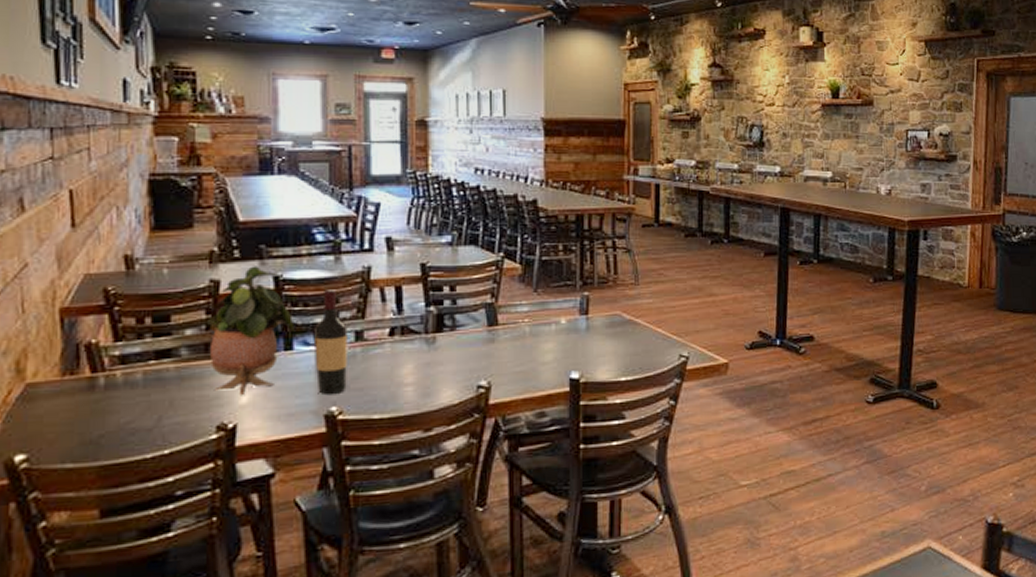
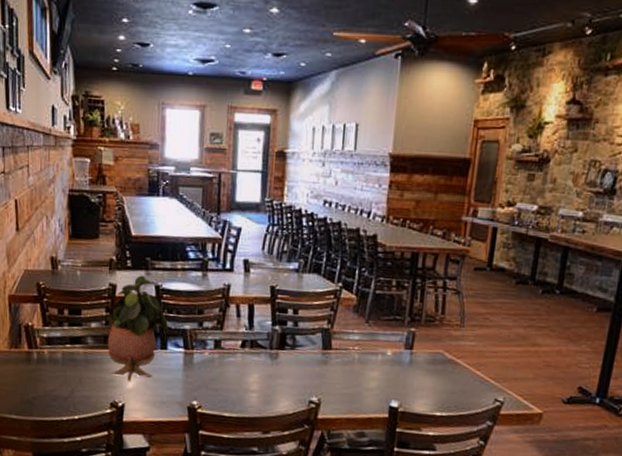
wine bottle: present [315,289,347,395] -> none [183,301,209,392]

